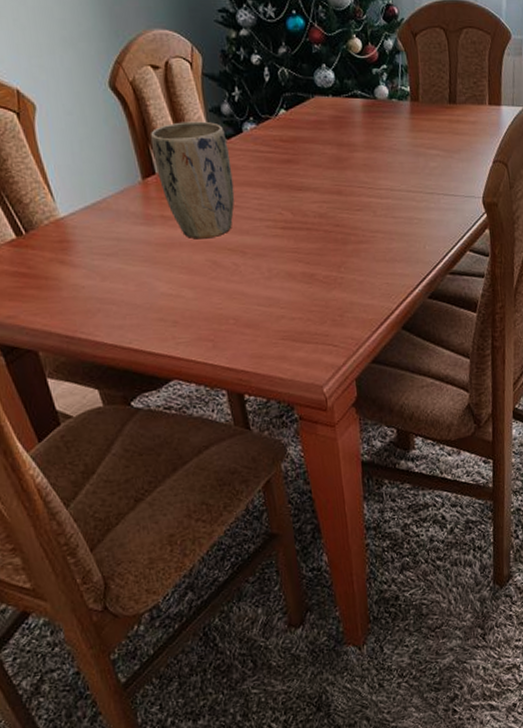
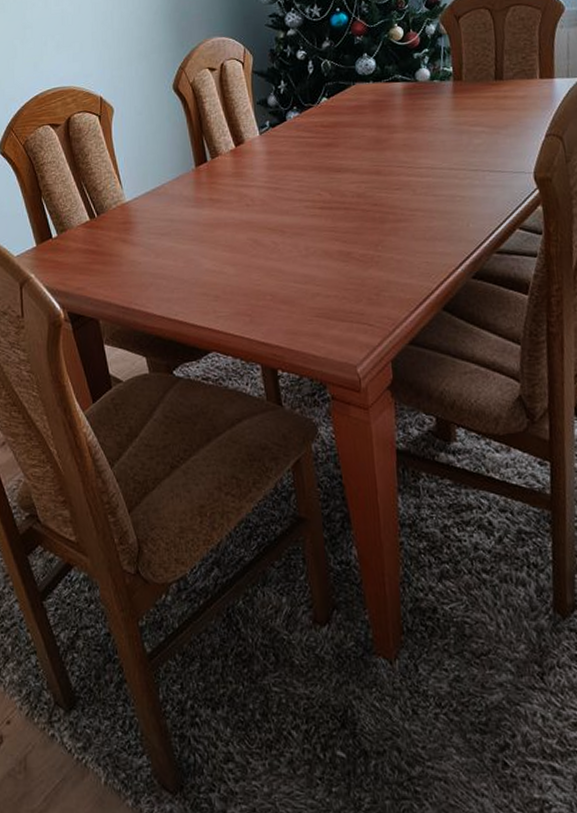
plant pot: present [150,121,235,239] -> none [204,113,277,220]

